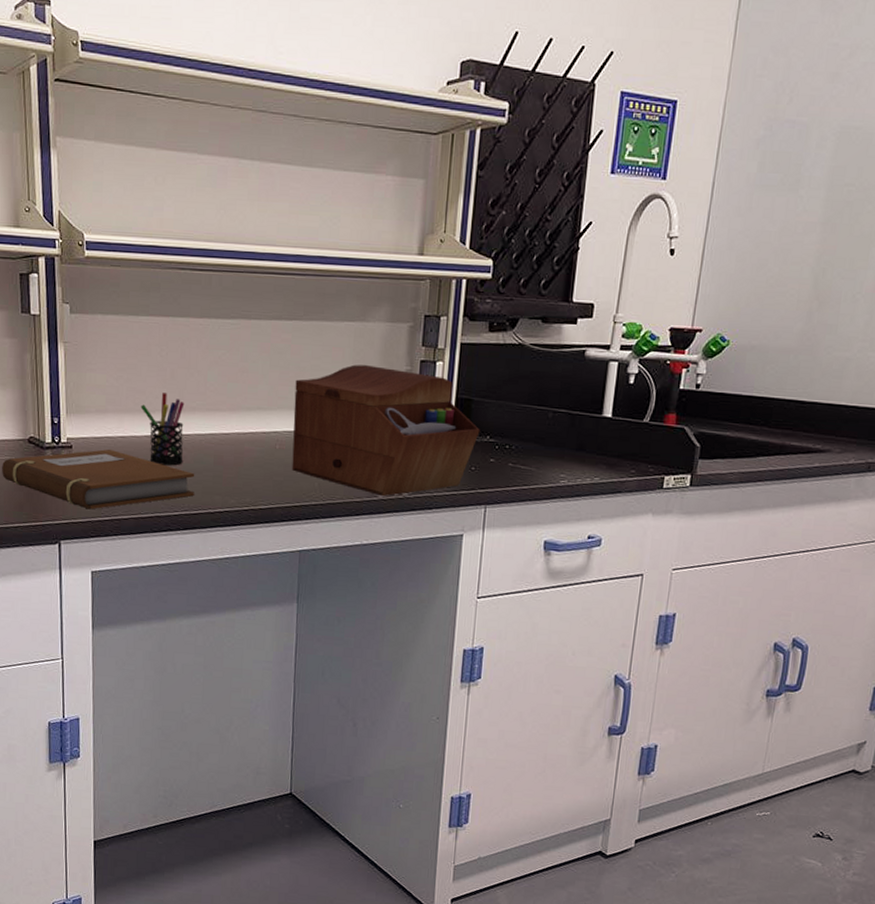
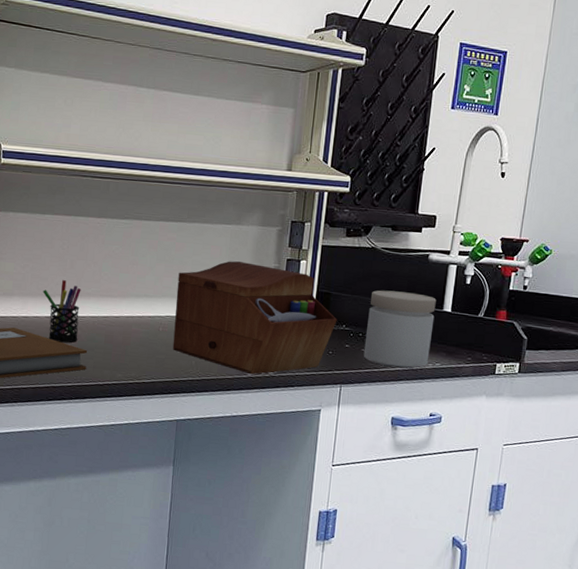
jar: none [511,393,595,485] -> present [363,290,436,369]

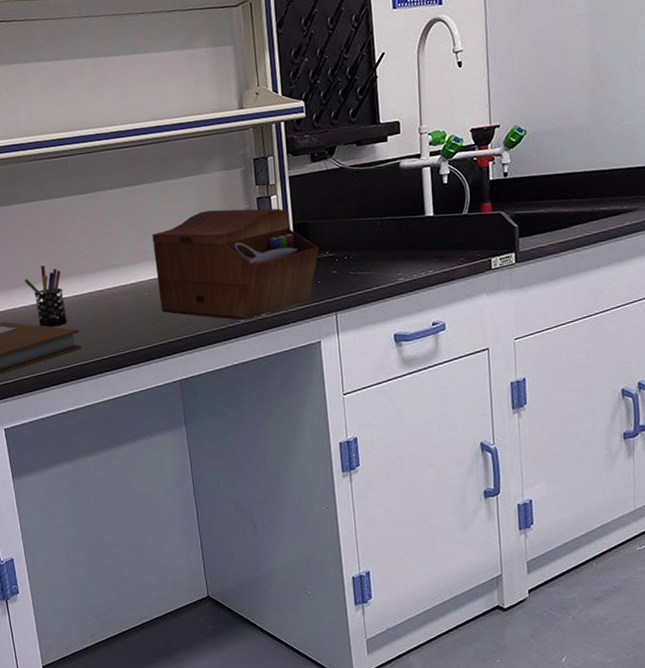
jar: present [363,290,436,369] -> none [349,204,420,284]

